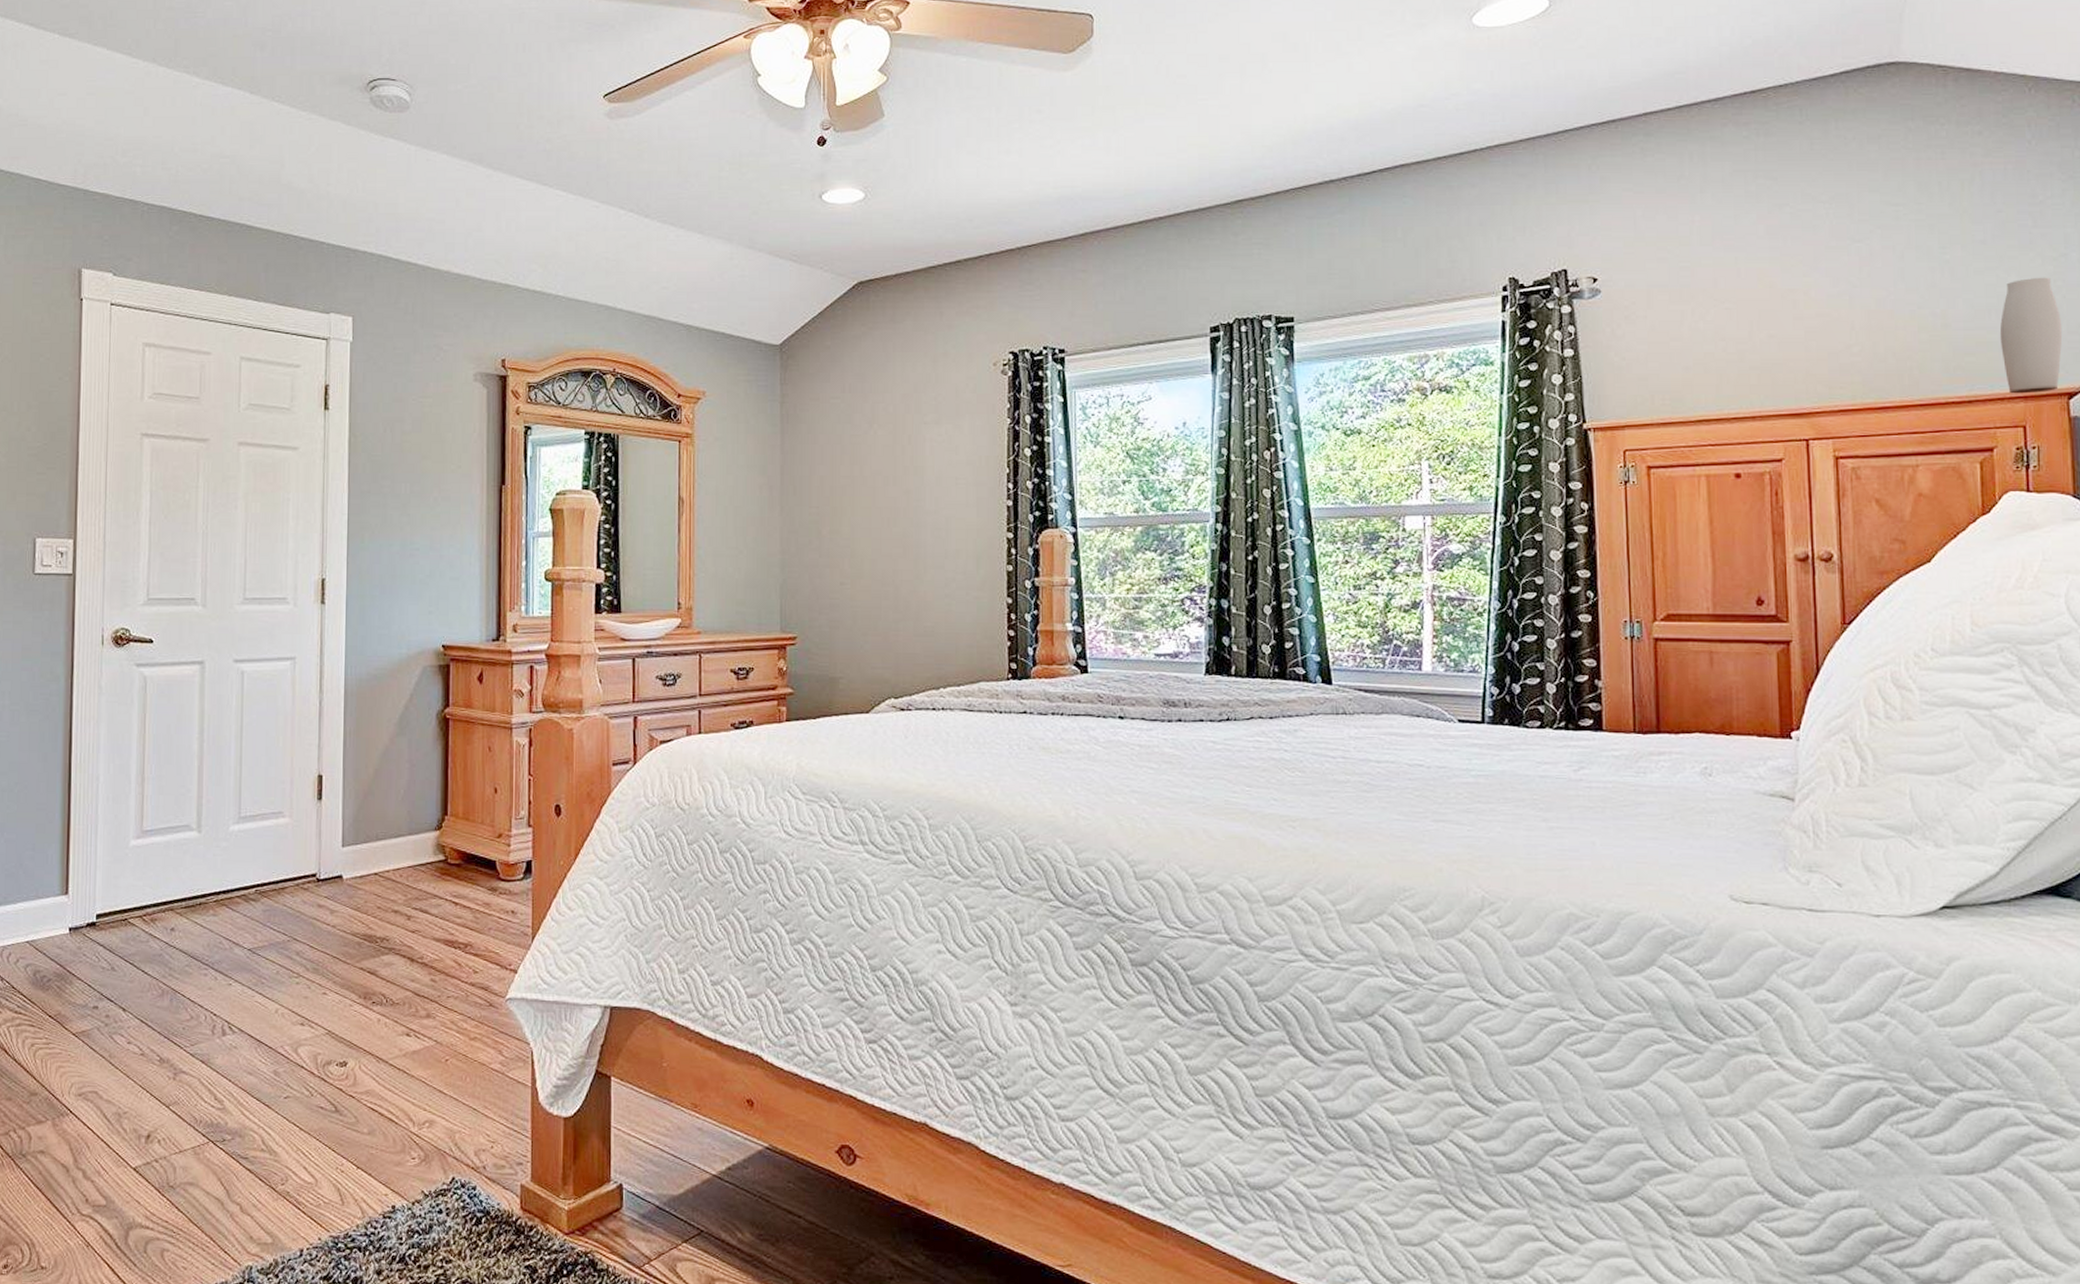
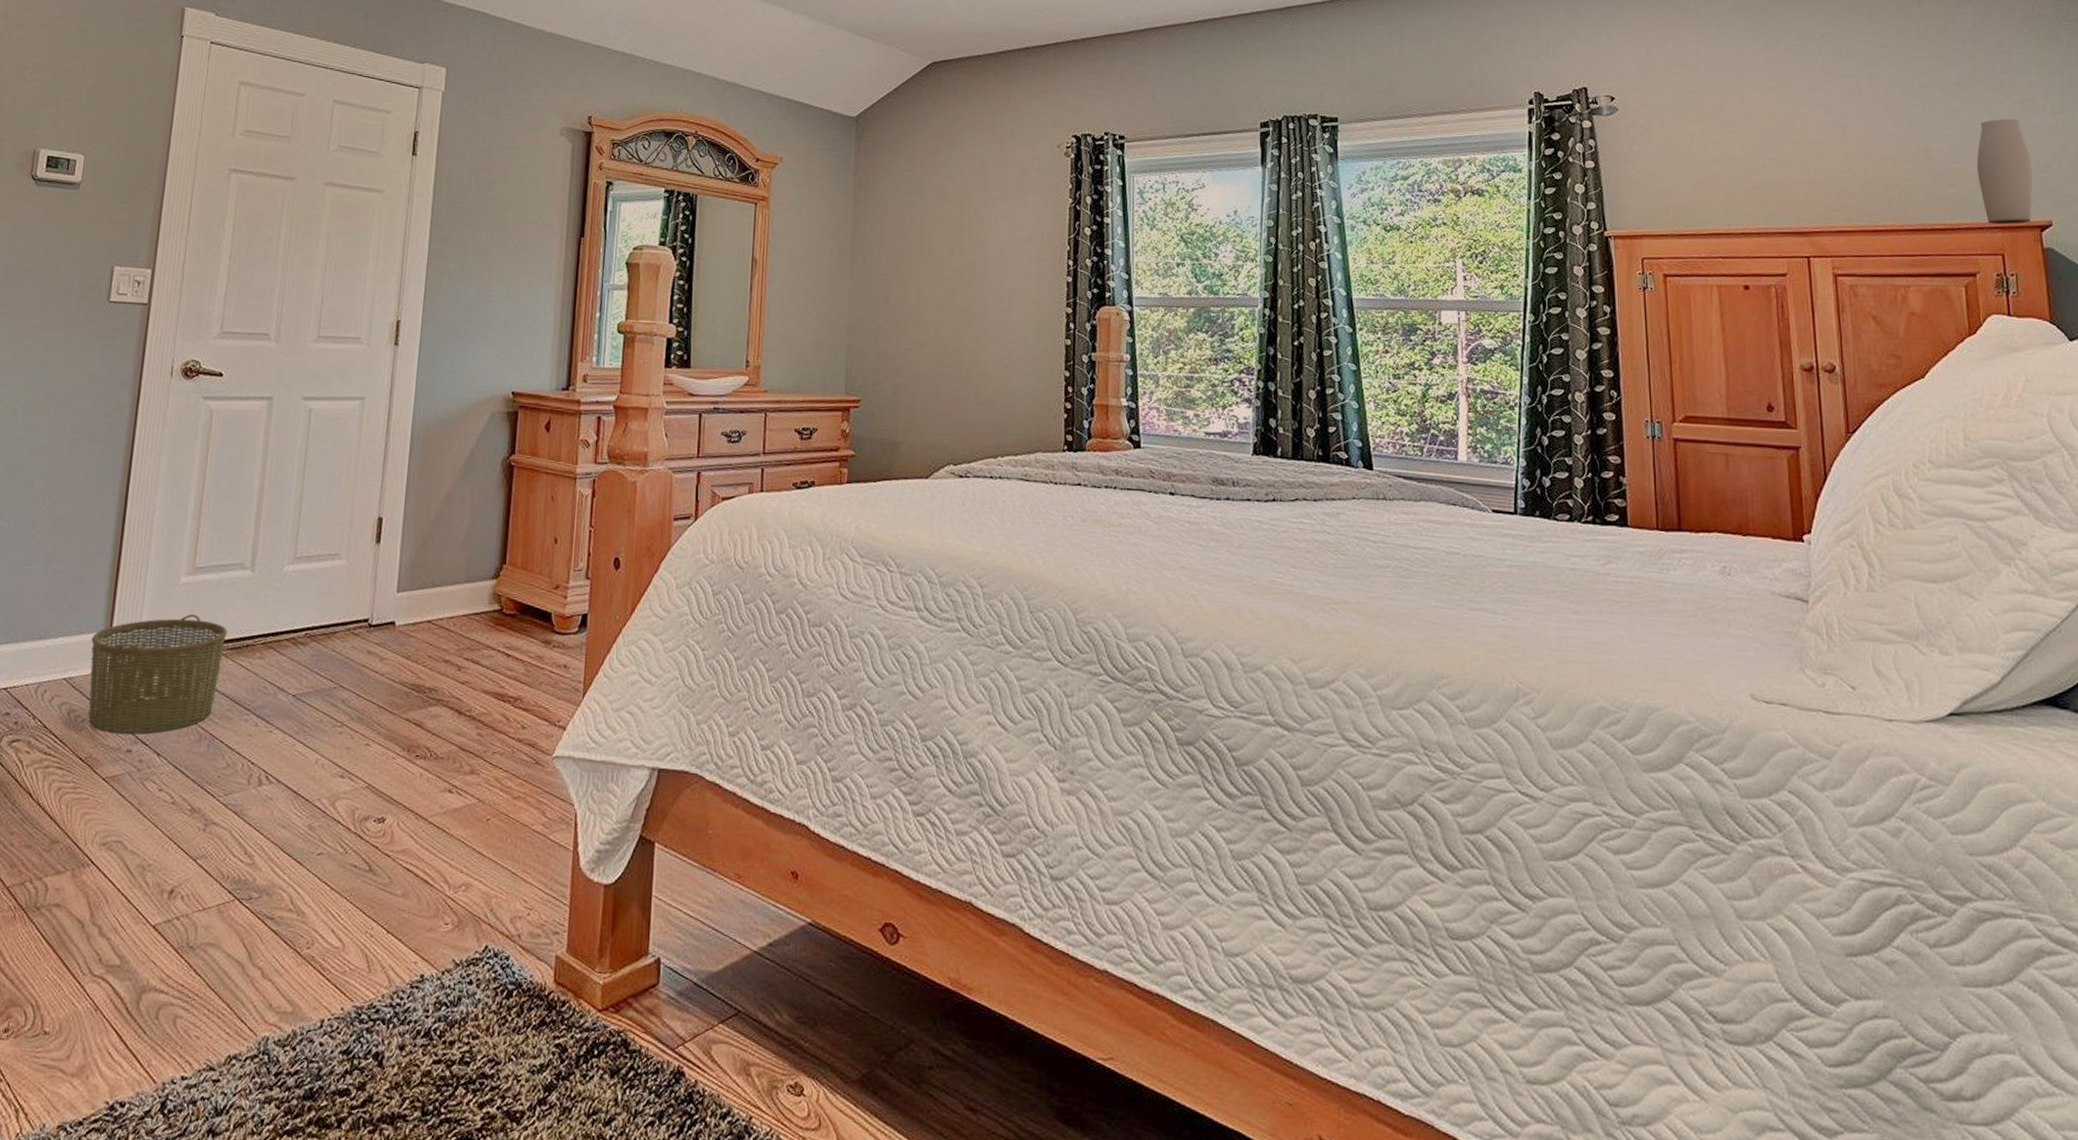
basket: none [49,875,180,991] -> present [88,614,228,734]

